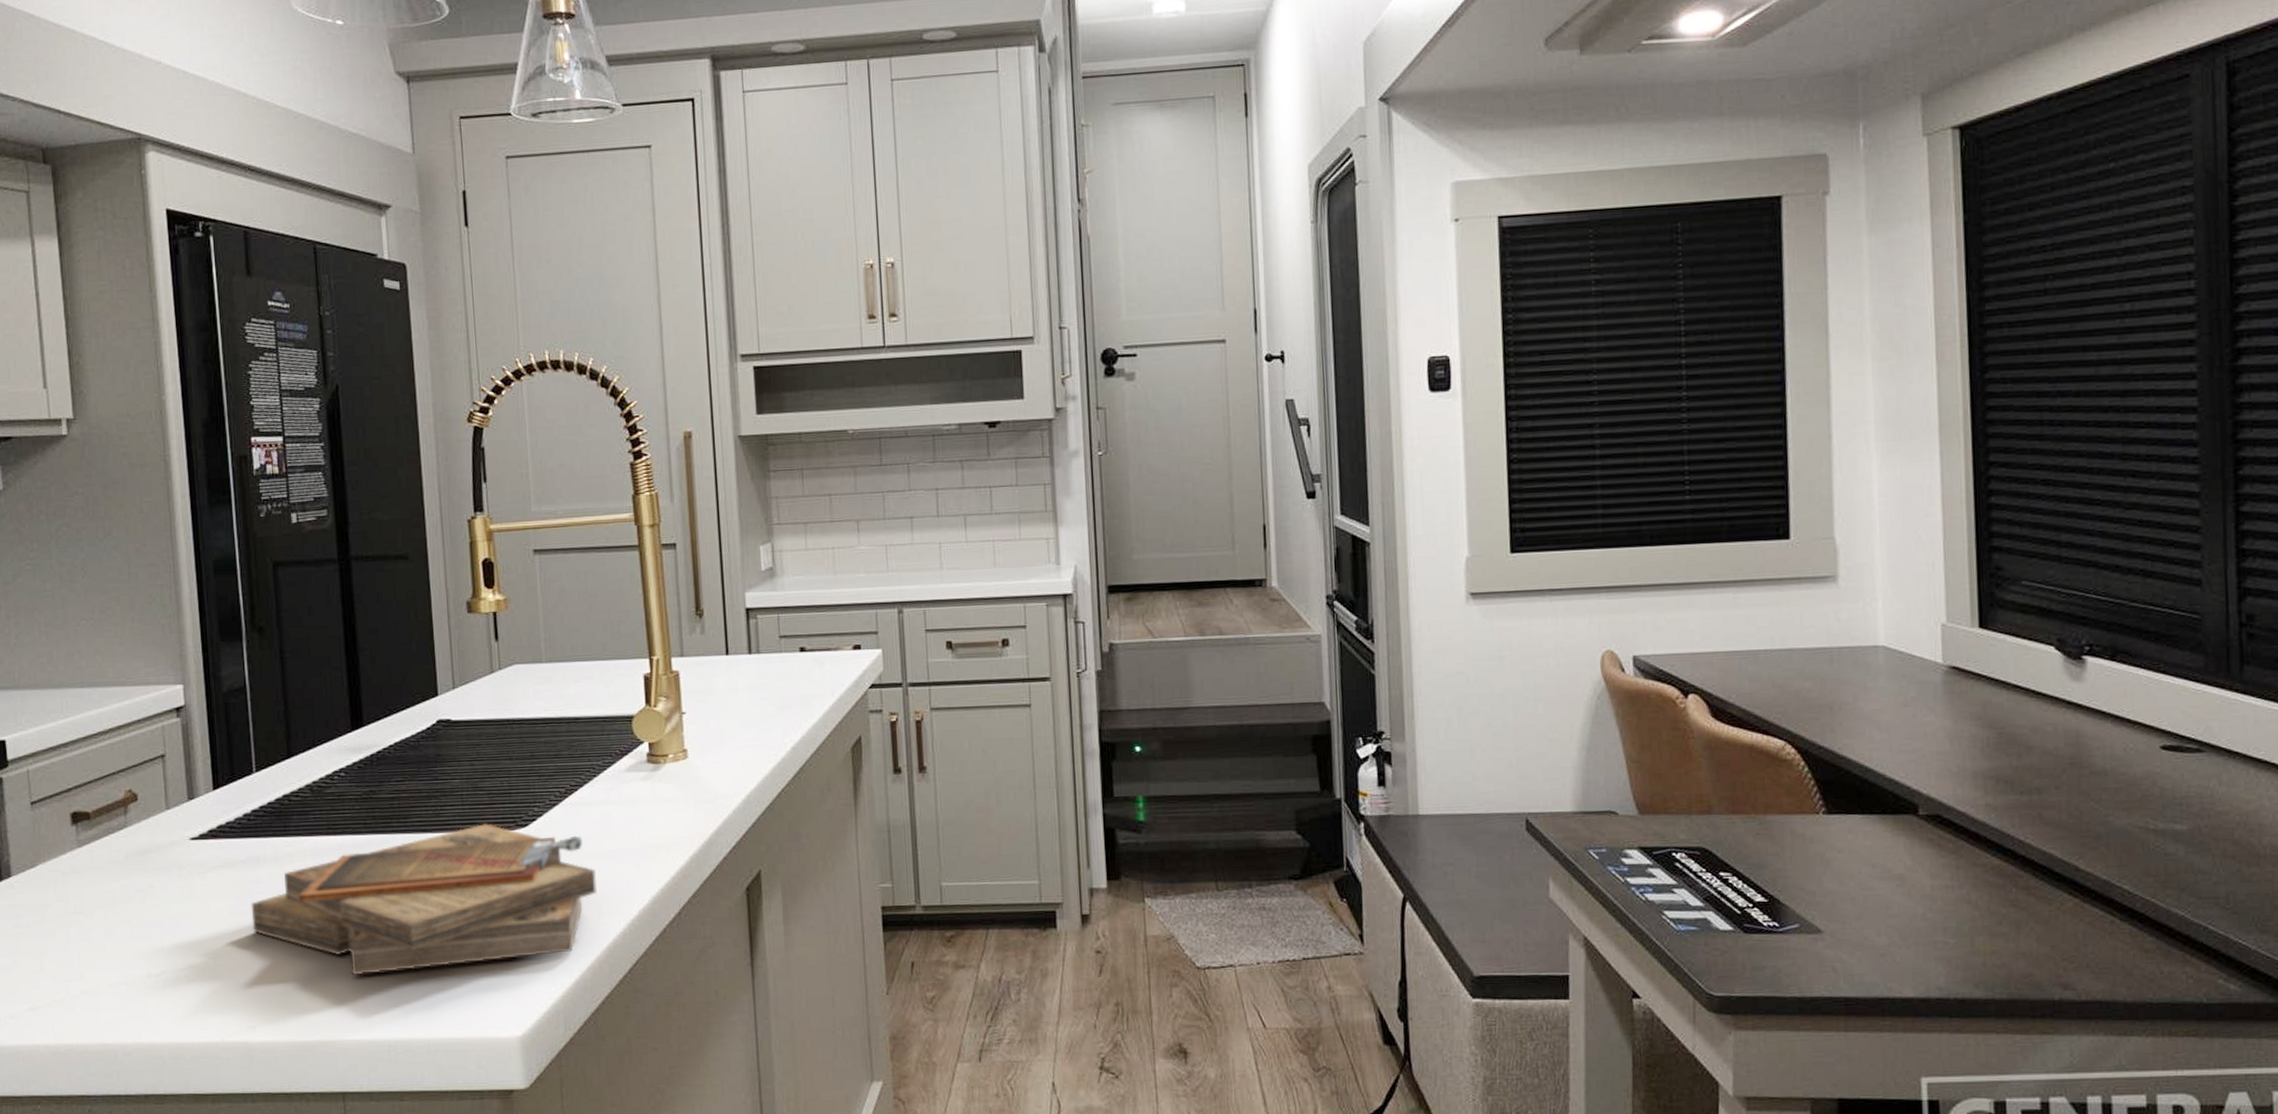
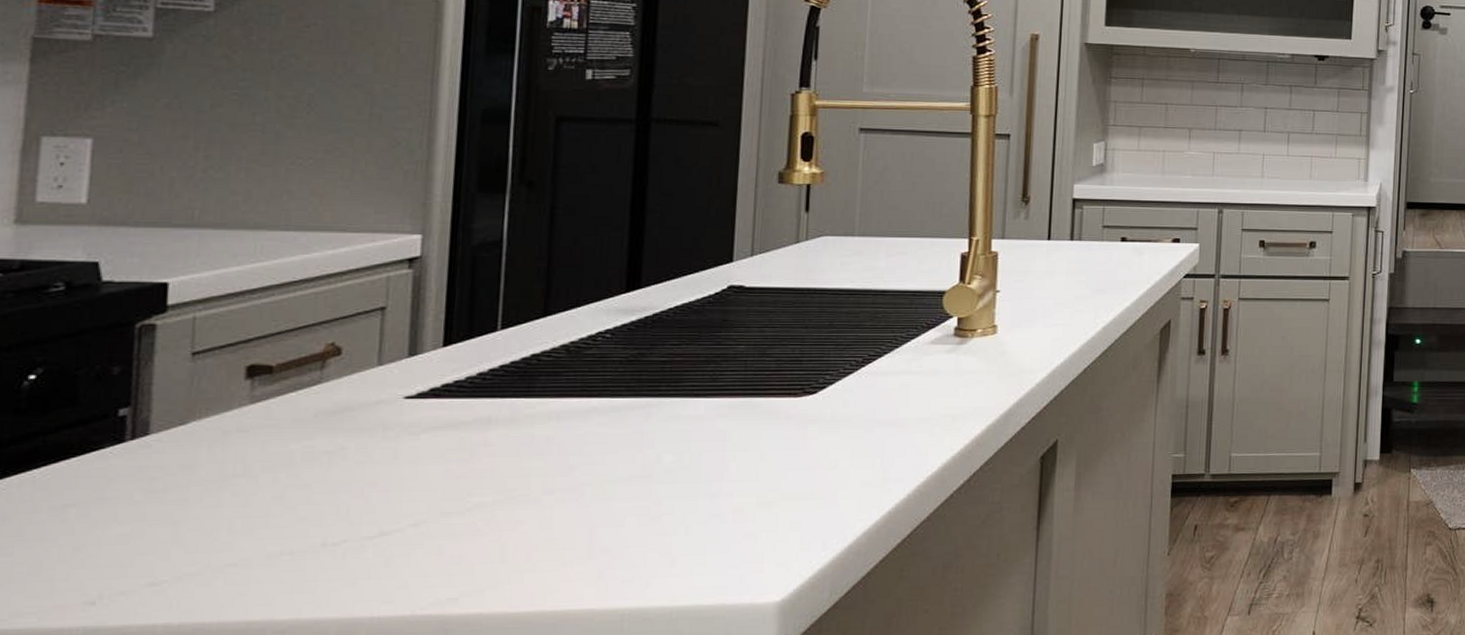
clipboard: present [251,824,597,976] -> none [470,390,885,543]

